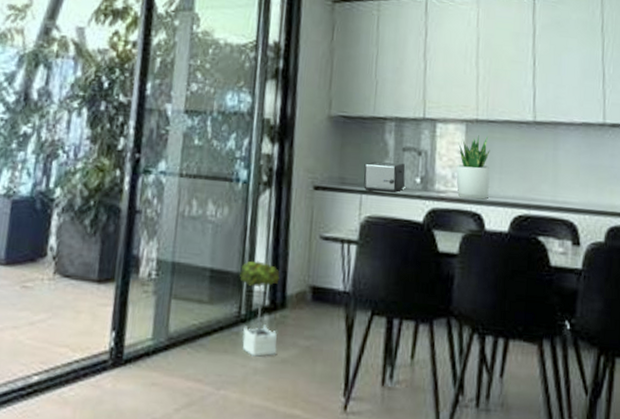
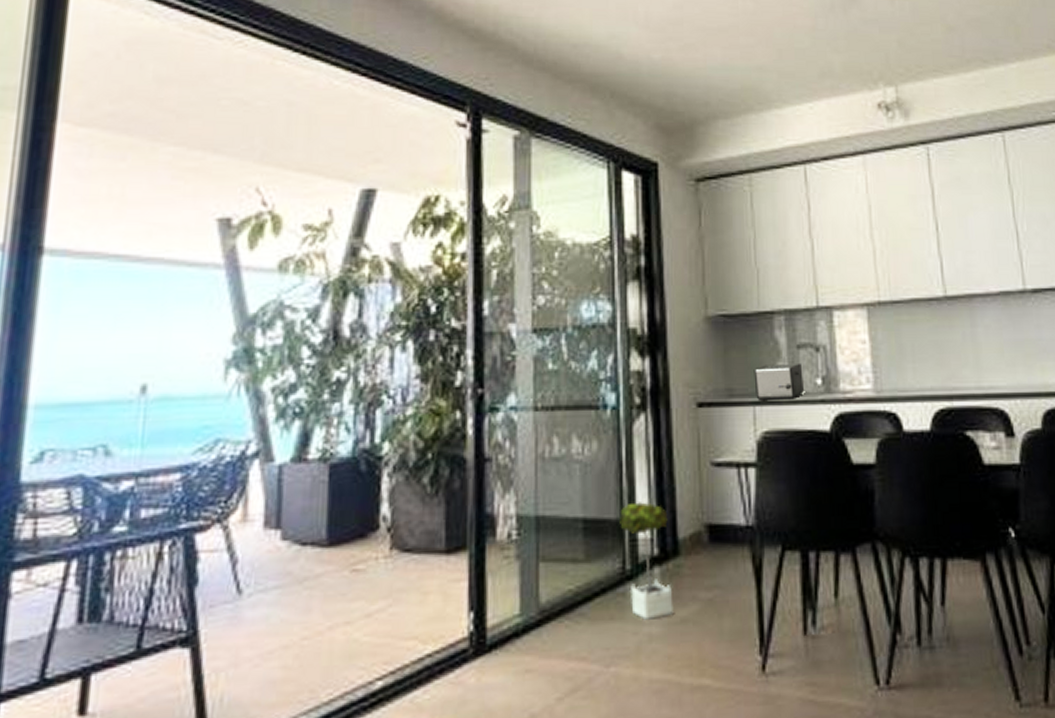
planter: present [456,135,490,200] -> none [861,320,903,396]

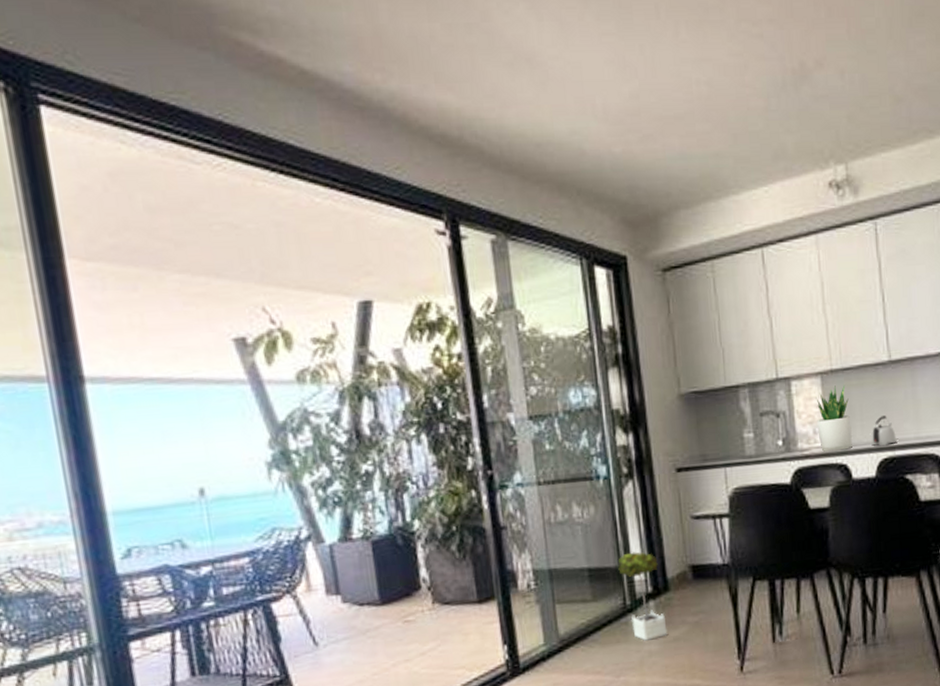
toaster: present [754,363,804,401] -> none [723,428,767,463]
planter: none [861,320,903,396] -> present [816,385,852,452]
kettle: none [924,359,955,394] -> present [871,416,897,446]

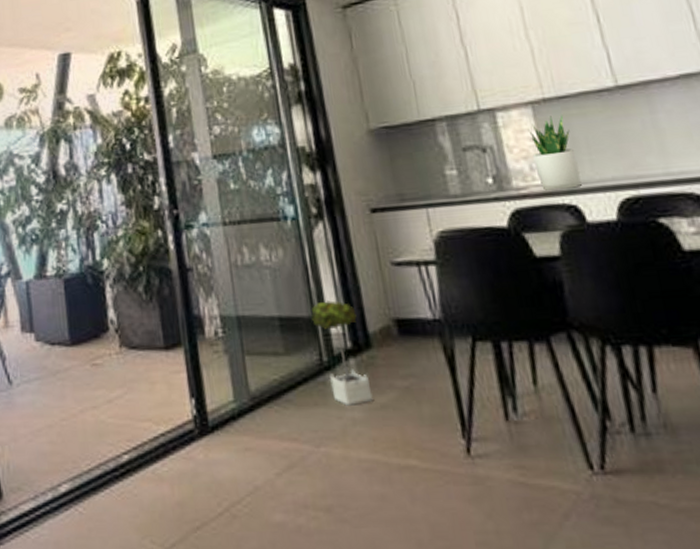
kettle: present [871,416,897,446] -> none [604,148,641,184]

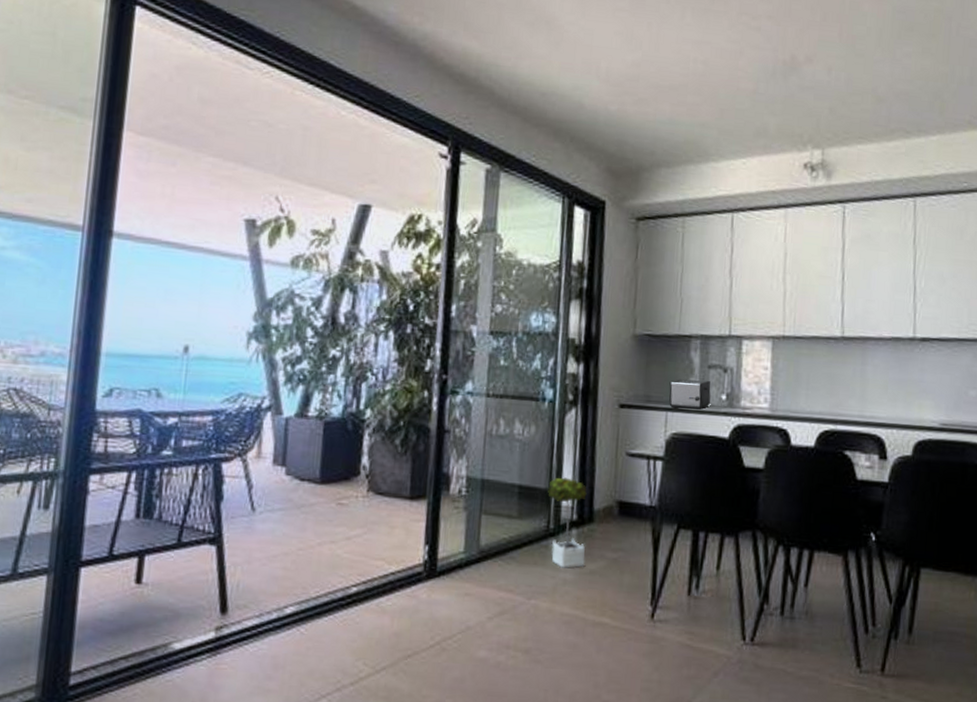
toaster: none [422,164,475,204] -> present [669,379,711,410]
planter: present [528,114,582,191] -> none [762,351,797,415]

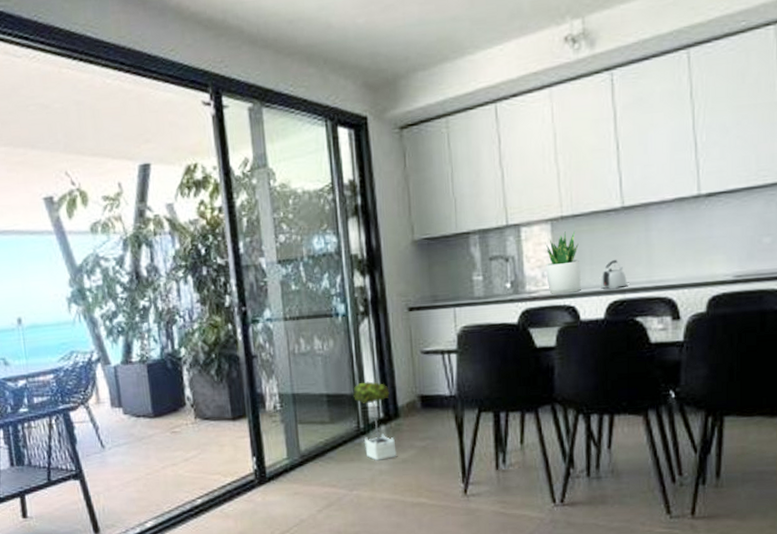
toaster: present [669,379,711,410] -> none [453,271,495,304]
planter: none [762,351,797,415] -> present [545,230,581,294]
kettle: none [814,388,841,418] -> present [601,260,628,289]

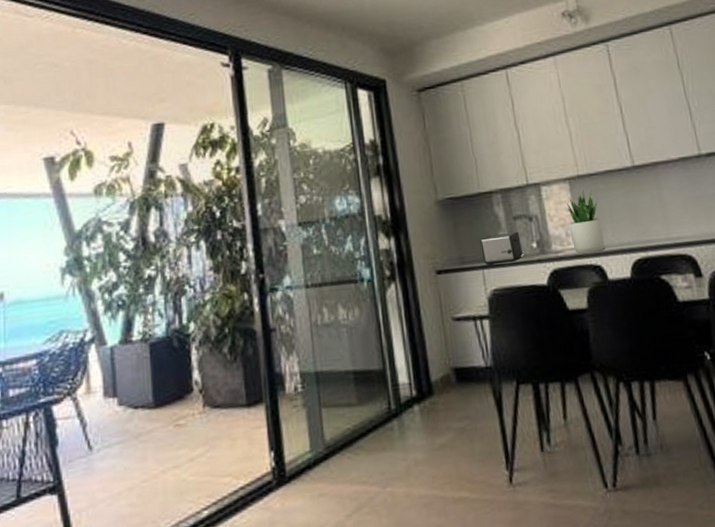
potted tree: present [353,381,397,461] -> none [382,354,433,448]
toaster: none [453,271,495,304] -> present [480,231,523,266]
kettle: present [601,260,628,289] -> none [622,218,649,247]

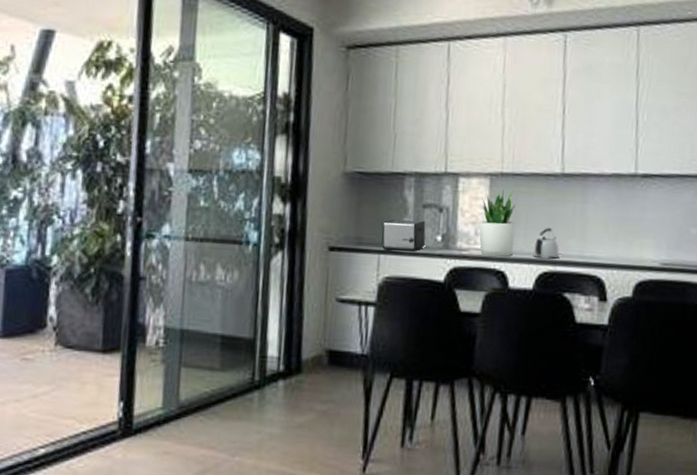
kettle: none [622,218,649,247] -> present [533,228,560,259]

